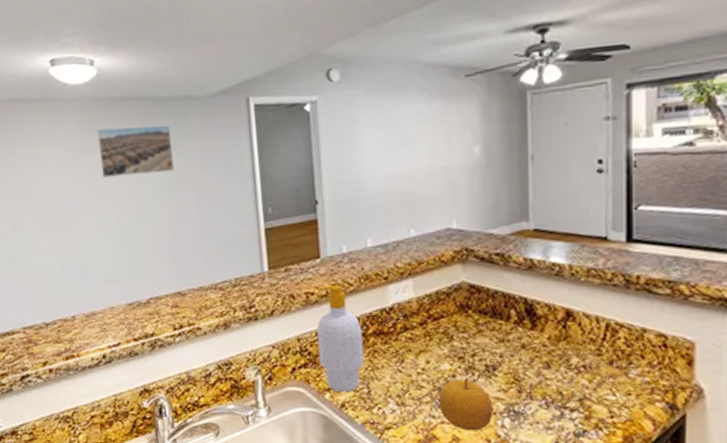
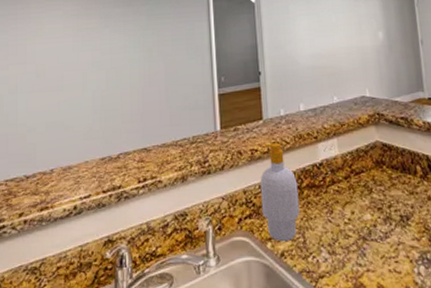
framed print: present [96,125,174,178] -> none [88,9,147,50]
fruit: present [438,377,493,431] -> none [363,227,410,279]

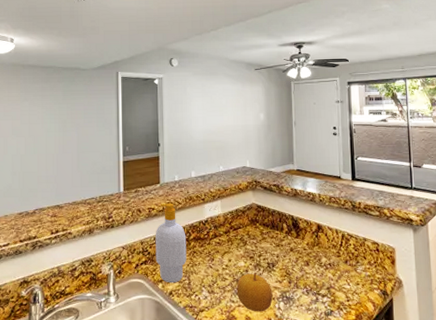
fruit: none [363,227,410,279] -> present [236,272,273,312]

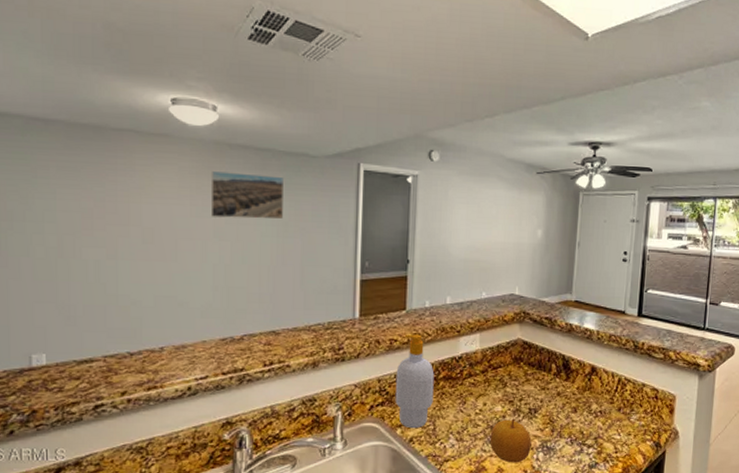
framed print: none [10,85,62,119] -> present [210,171,283,220]

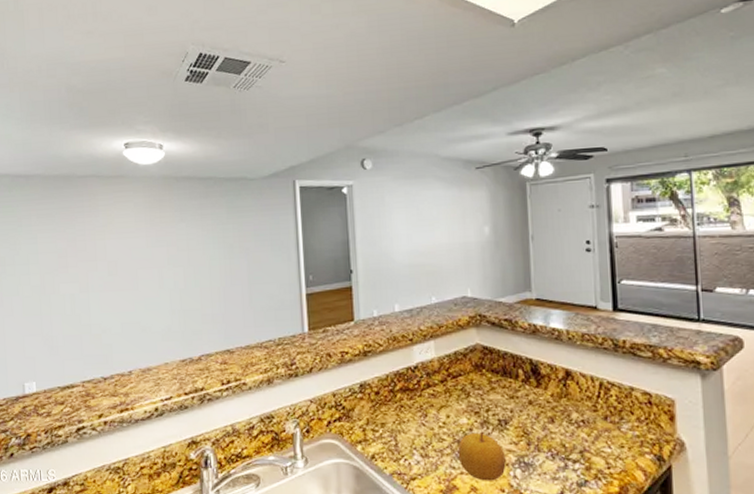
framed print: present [210,171,283,220] -> none [161,201,228,246]
soap bottle: present [395,334,435,429] -> none [350,345,392,445]

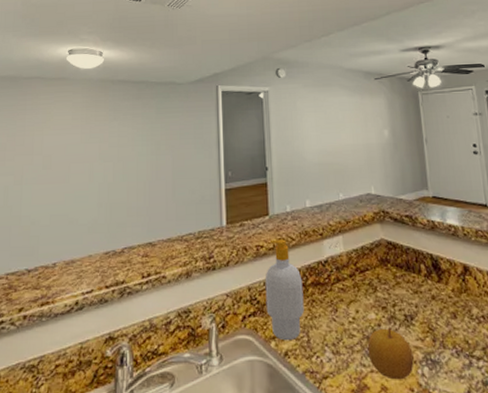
soap bottle: none [350,345,392,445] -> present [265,239,304,341]

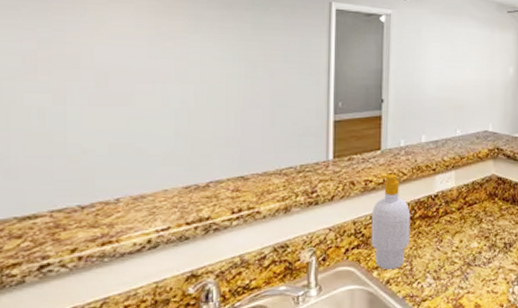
fruit: present [367,327,414,380] -> none [466,253,507,299]

